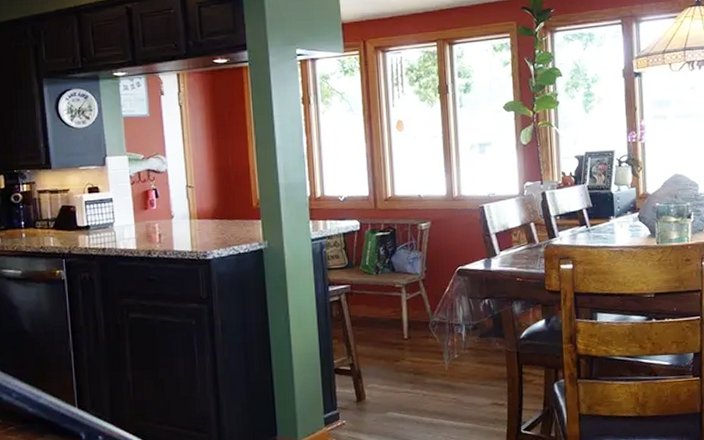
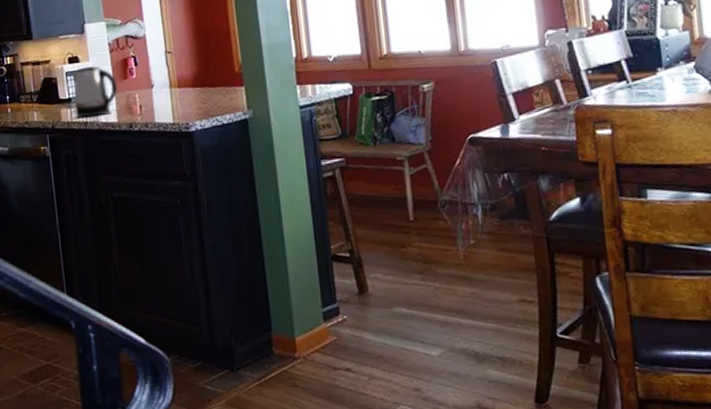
kettle: none [90,196,138,244] -> present [71,66,118,117]

